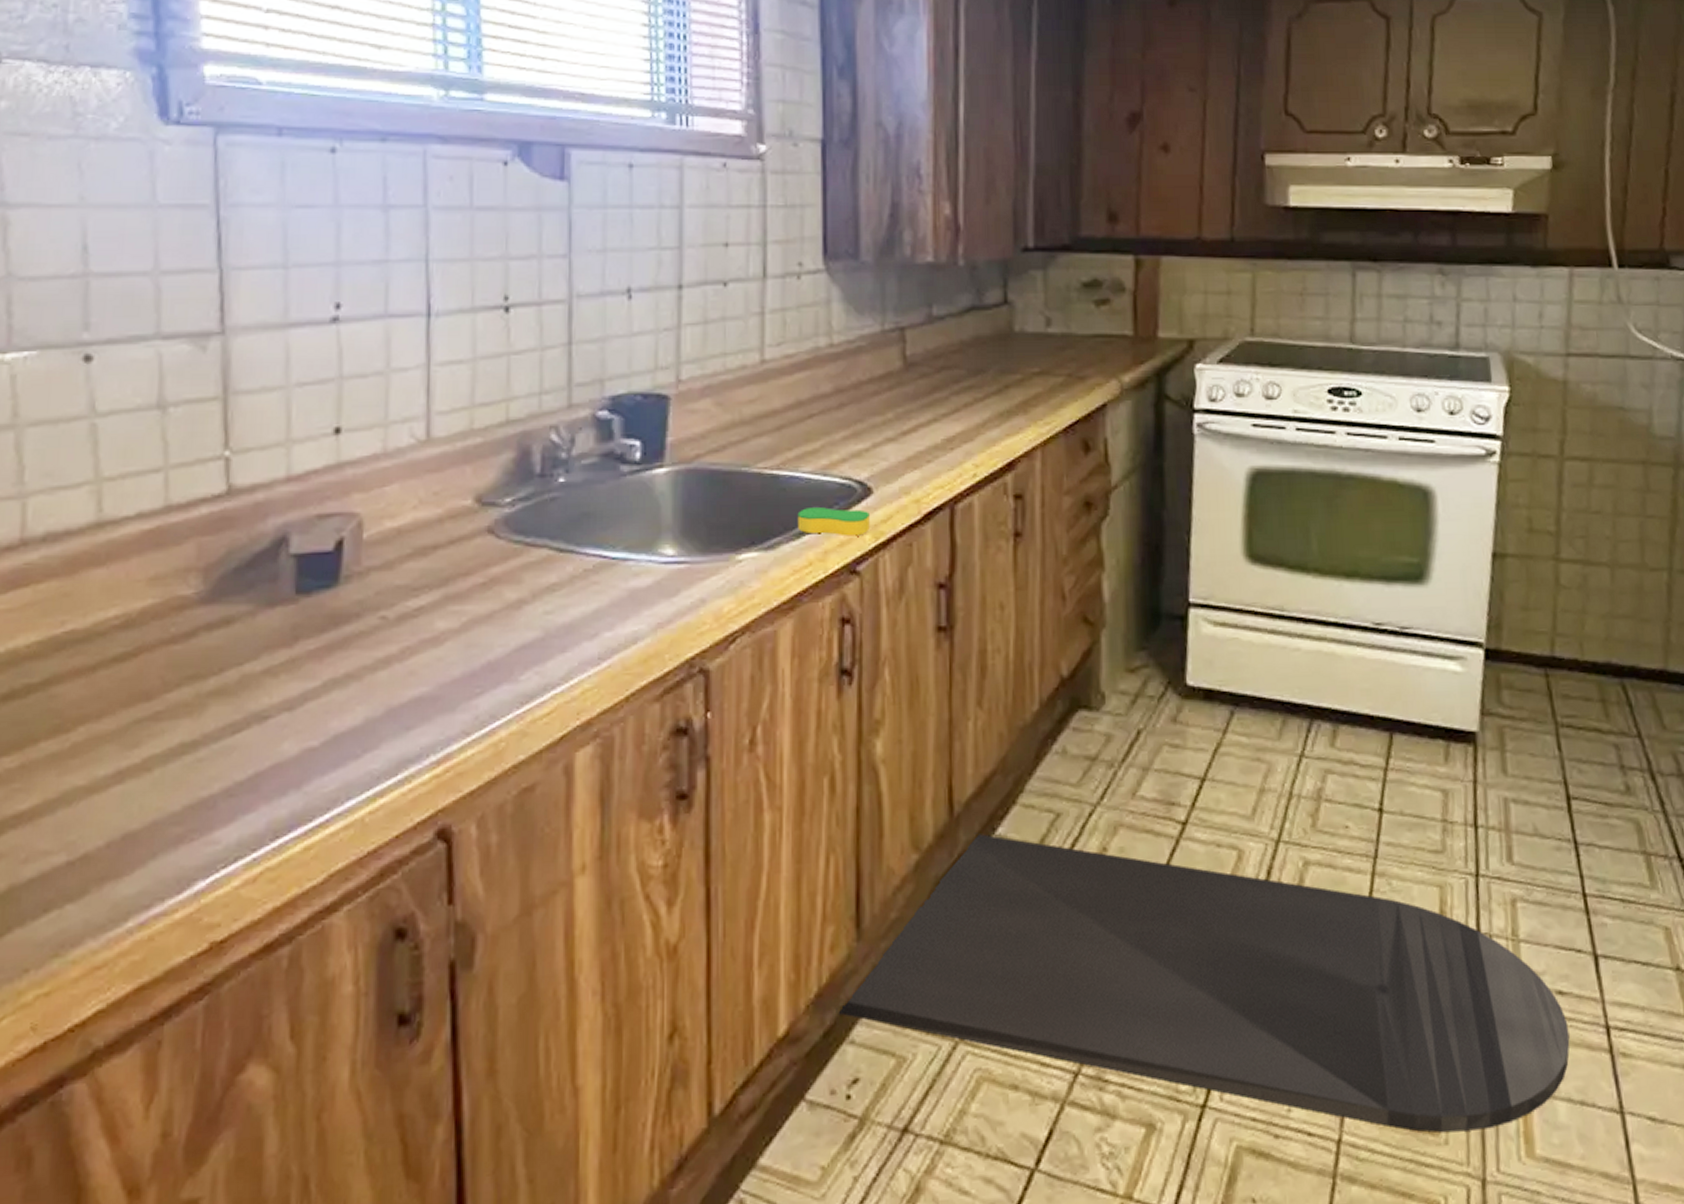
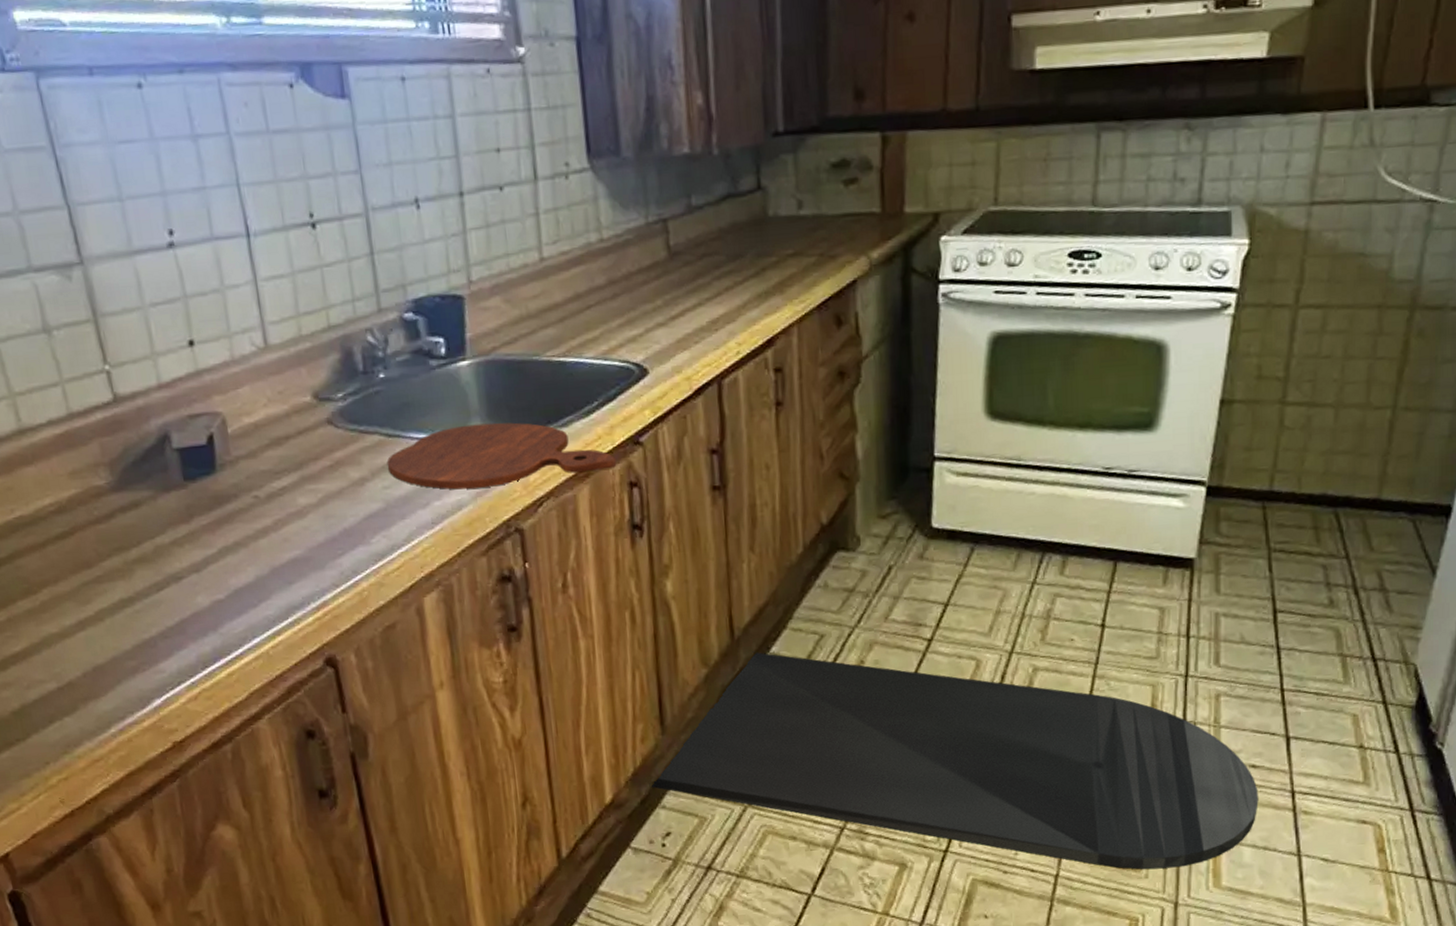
cutting board: none [553,541,828,619] -> present [386,422,617,490]
sponge: present [797,507,870,537] -> none [584,388,648,413]

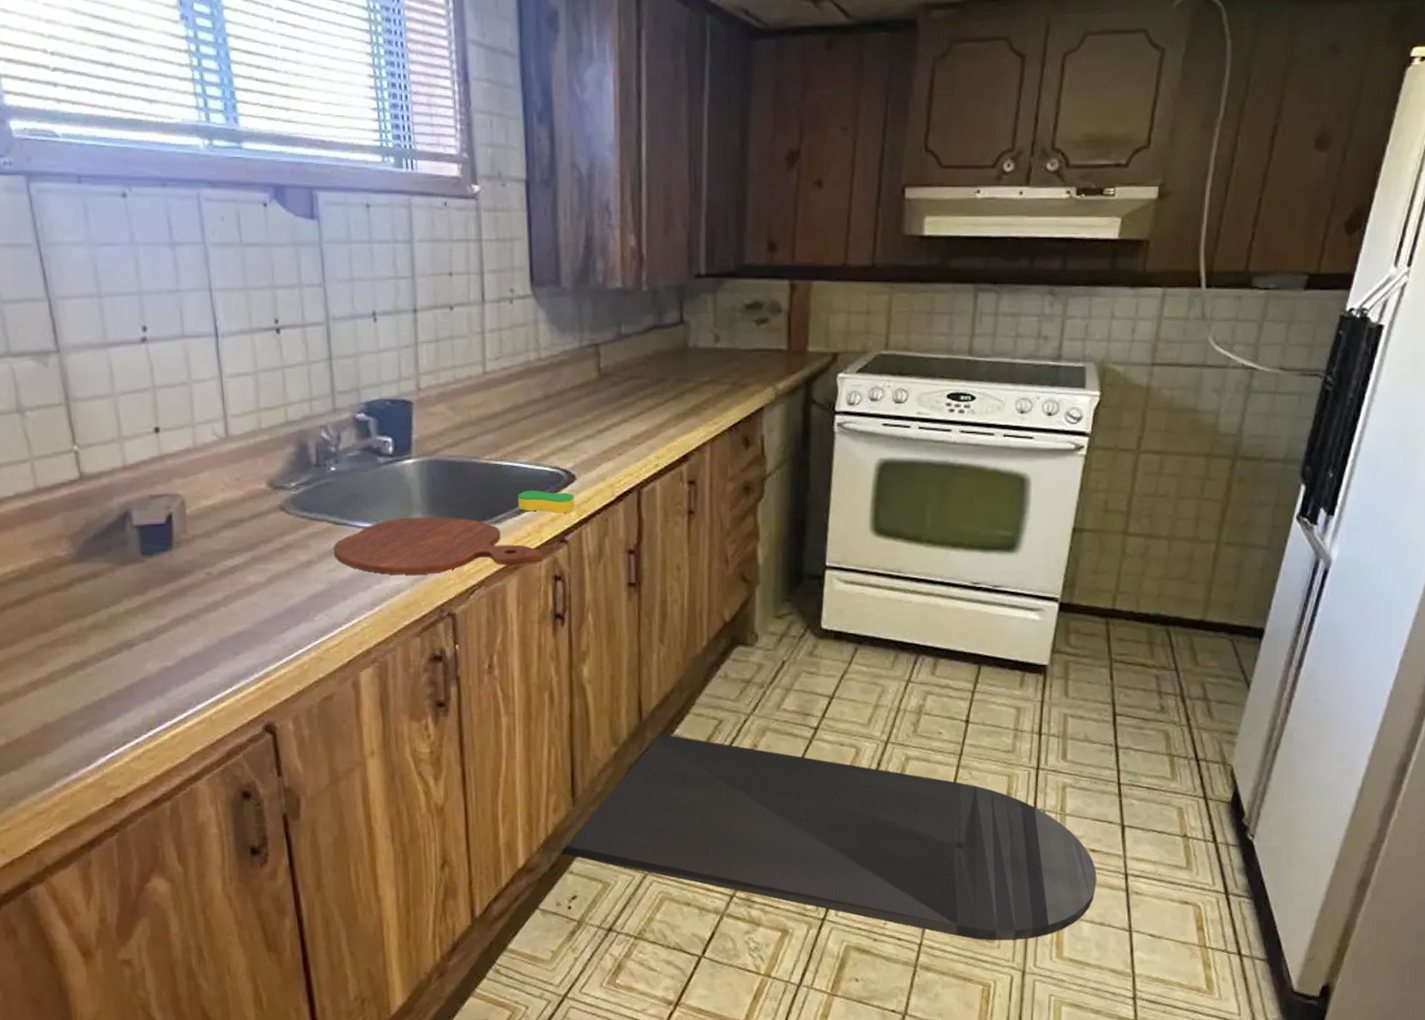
sponge: none [584,388,648,413] -> present [517,491,574,514]

